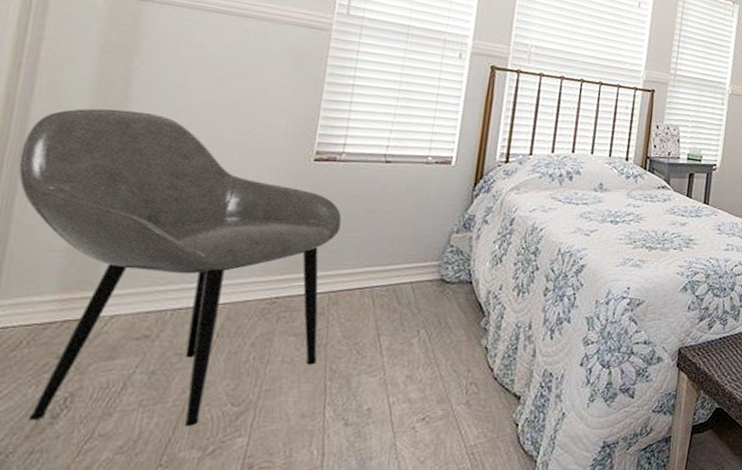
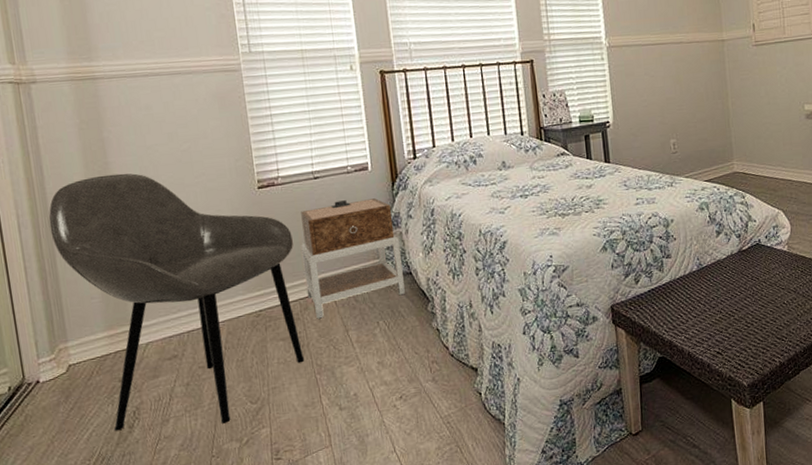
nightstand: none [340,191,467,317] -> present [301,198,405,319]

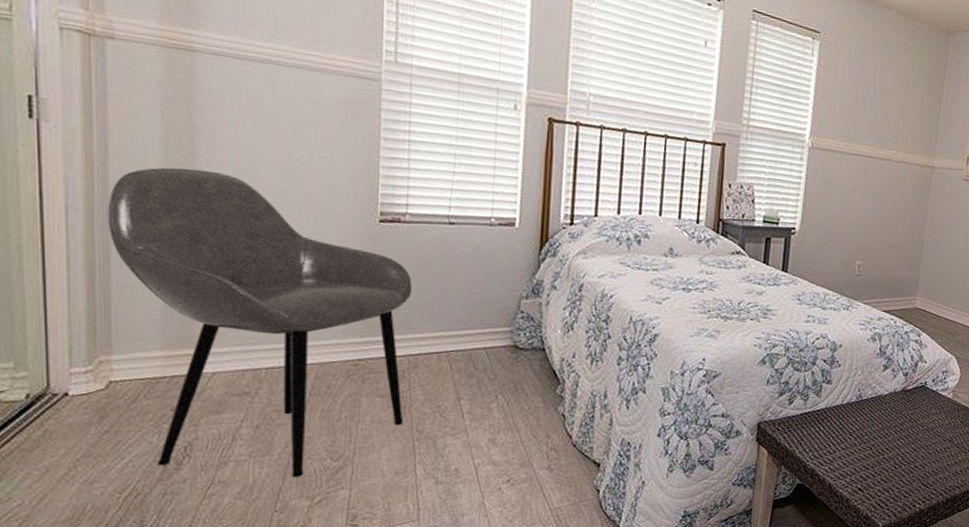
nightstand: present [301,198,405,319] -> none [418,254,537,381]

